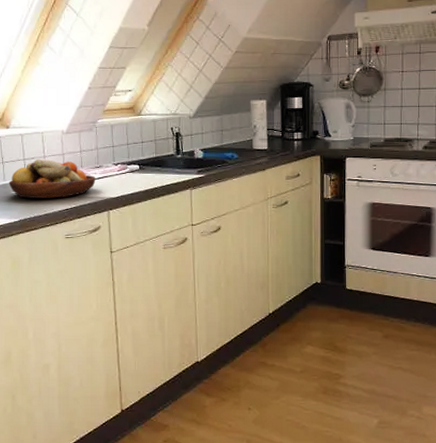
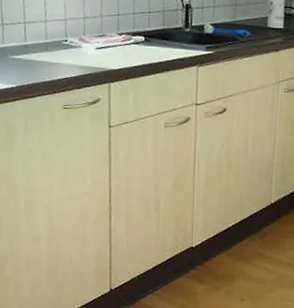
fruit bowl: present [8,158,96,198] -> none [7,23,98,66]

